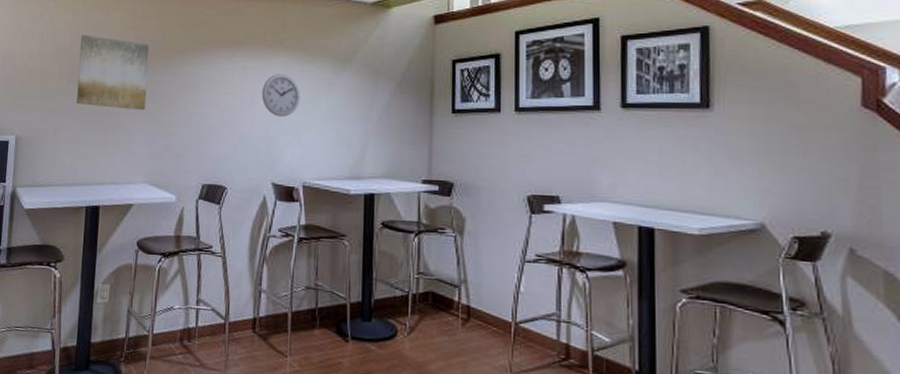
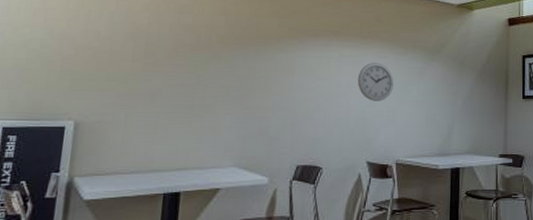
wall art: present [76,35,150,111] -> none [154,17,242,95]

